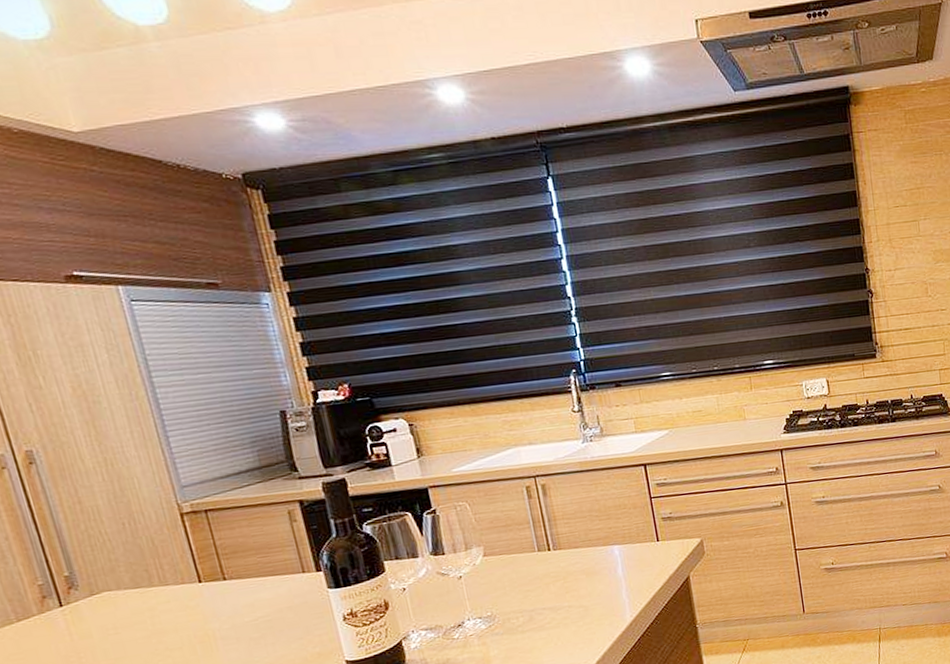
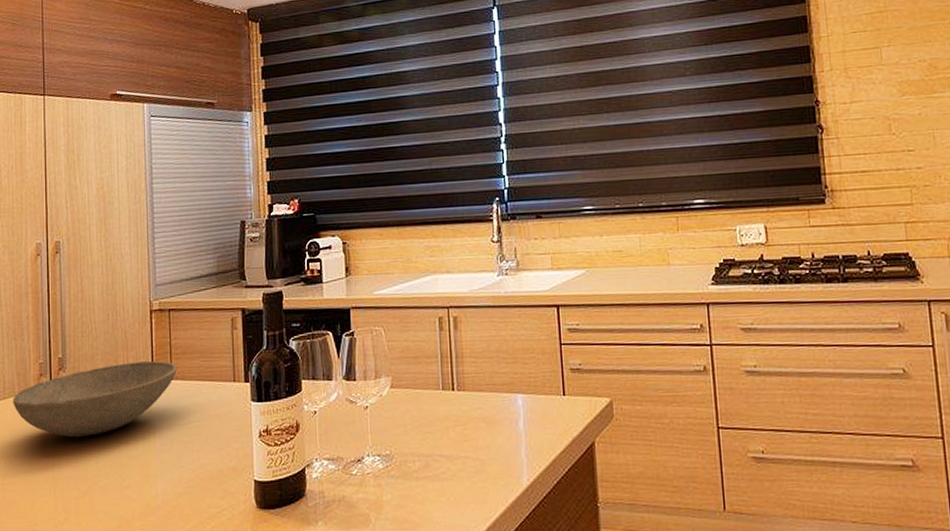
bowl: none [9,563,230,656] -> present [13,361,177,437]

